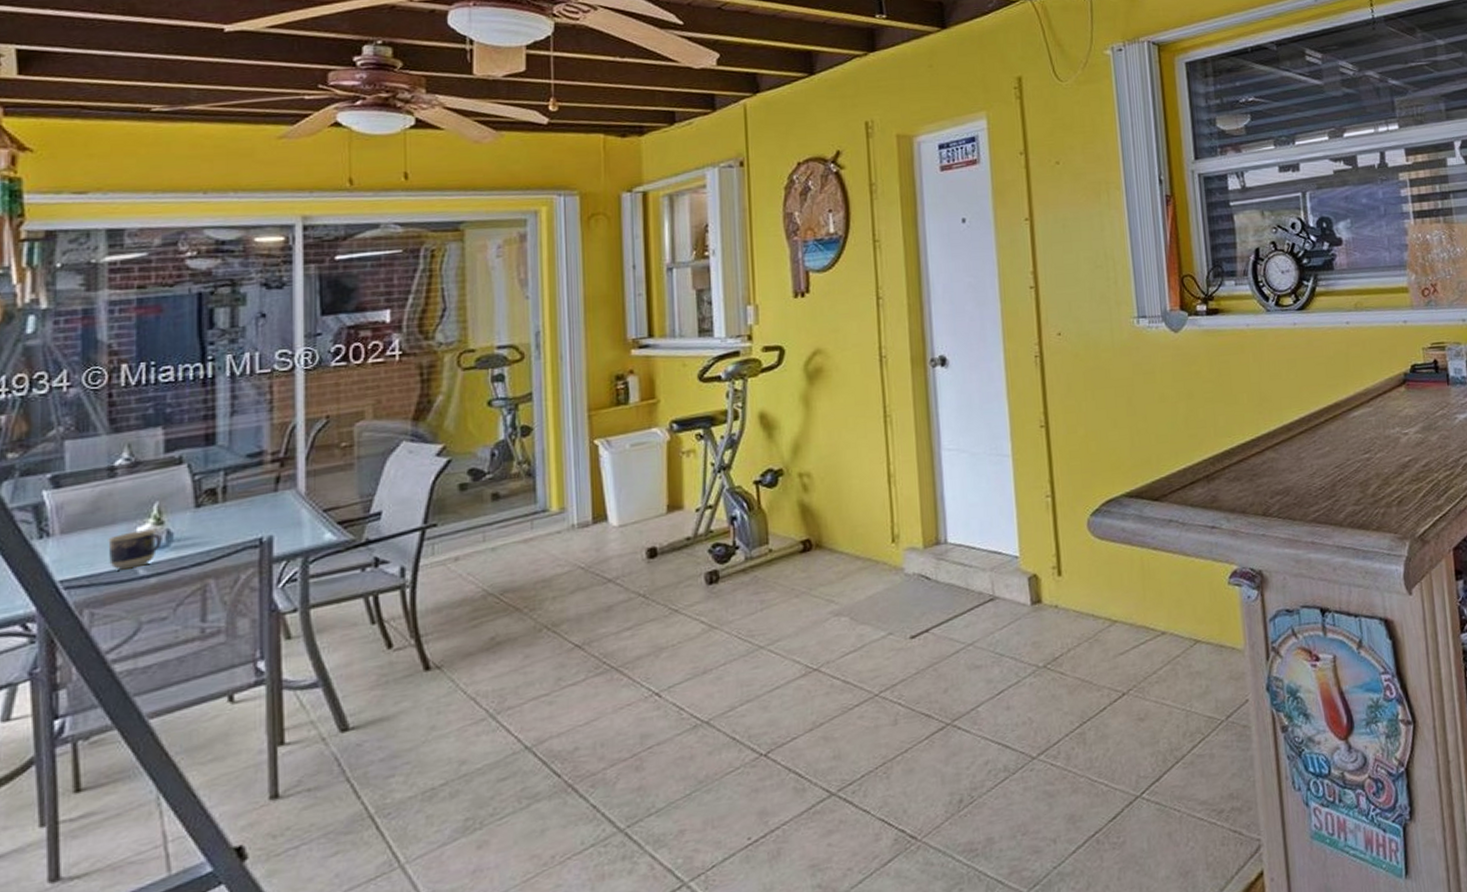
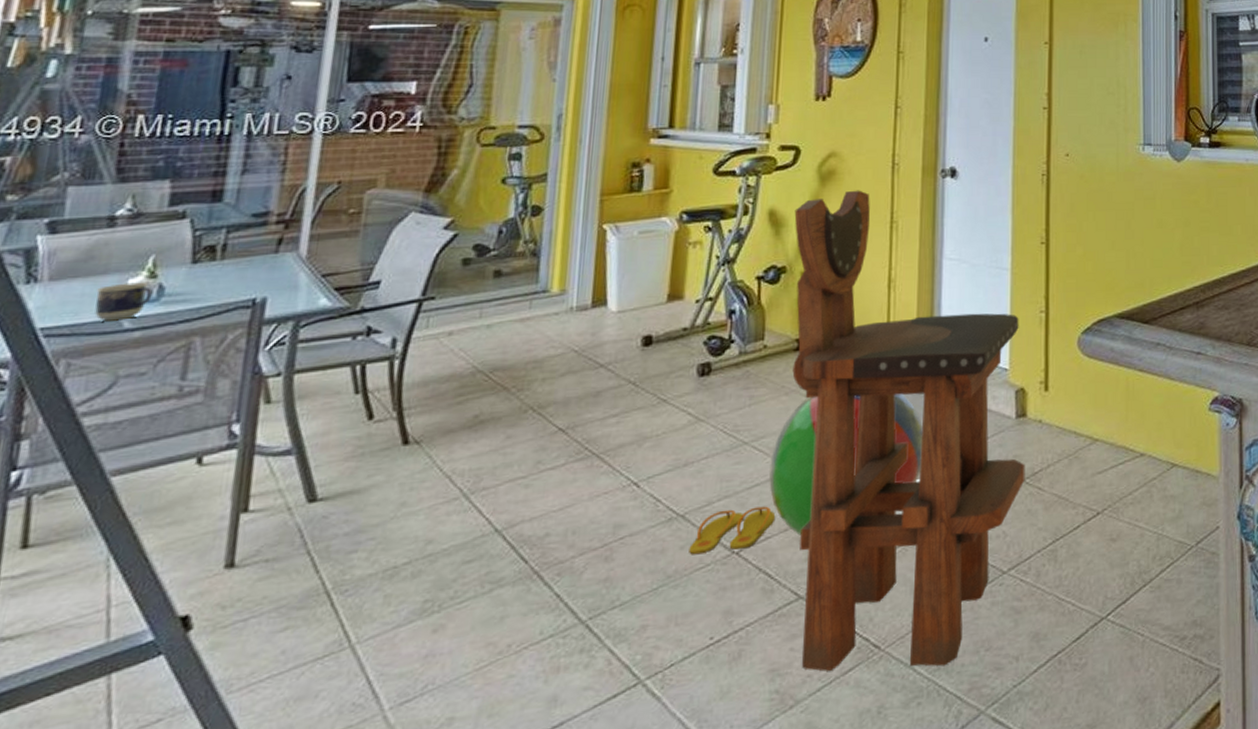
flip-flop: none [717,707,800,759] -> present [689,506,776,554]
bar stool: none [785,386,1046,864] -> present [792,190,1025,671]
beach ball: none [787,588,940,735] -> present [768,393,924,536]

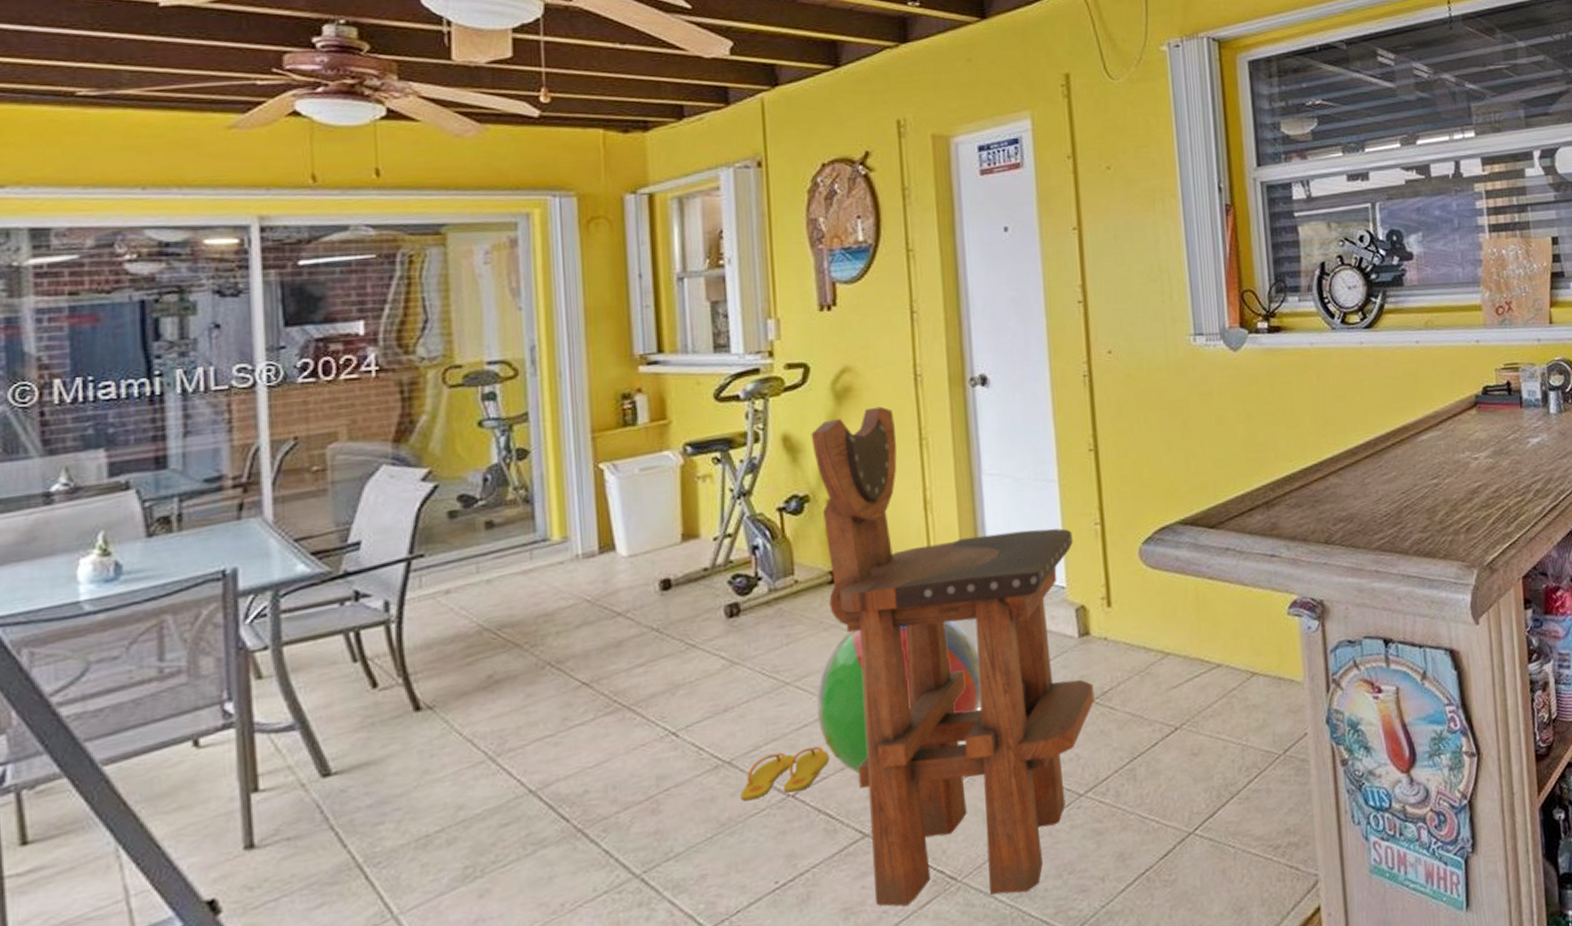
cup: present [95,282,153,321] -> none [47,560,110,606]

